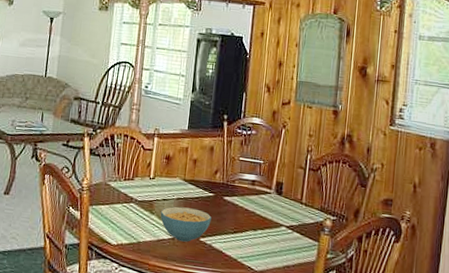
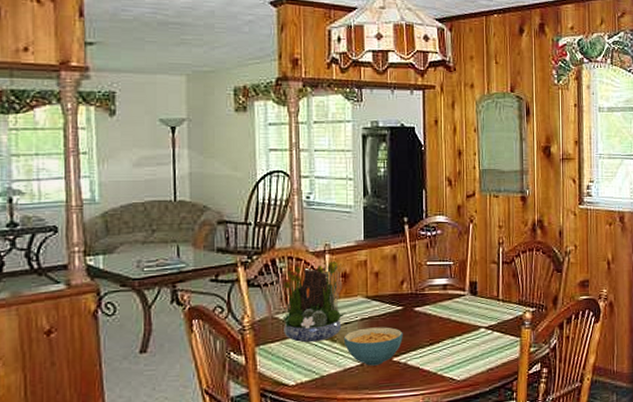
flower arrangement: none [110,141,169,211] -> present [274,261,346,343]

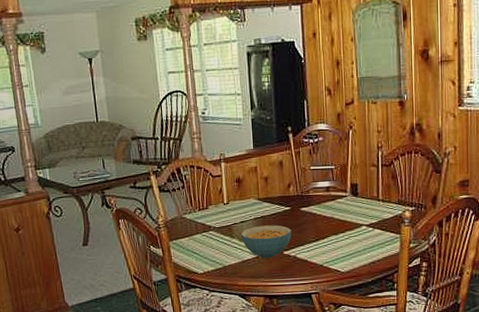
flower arrangement: present [274,261,346,343] -> none [180,168,241,239]

